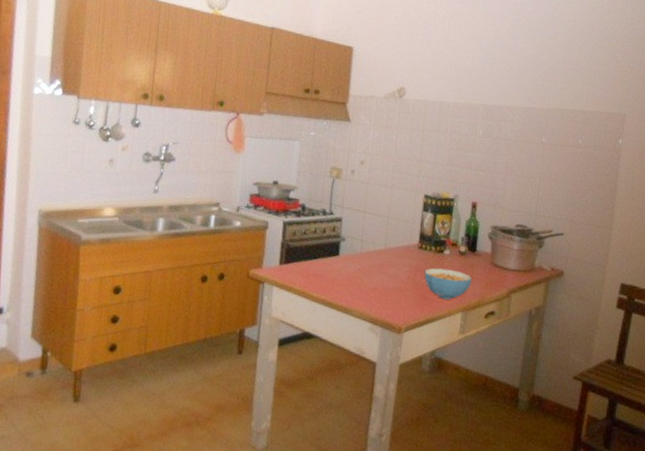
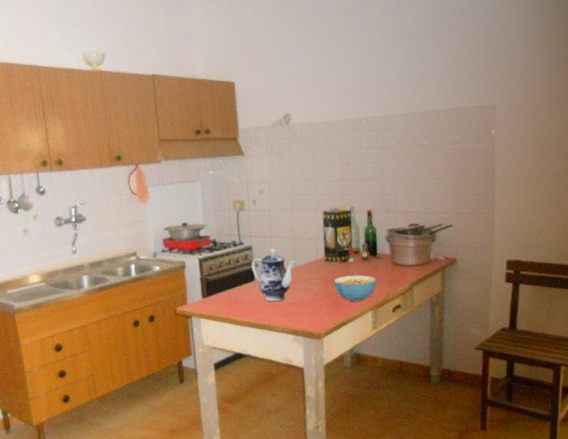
teapot: none [338,224,387,283] -> present [251,248,296,302]

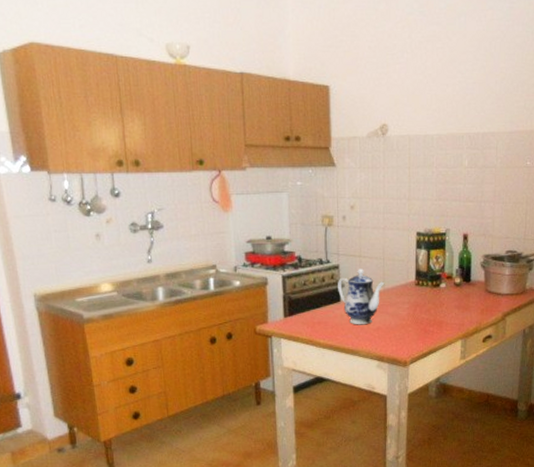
cereal bowl: present [333,275,377,302] -> none [423,301,469,330]

